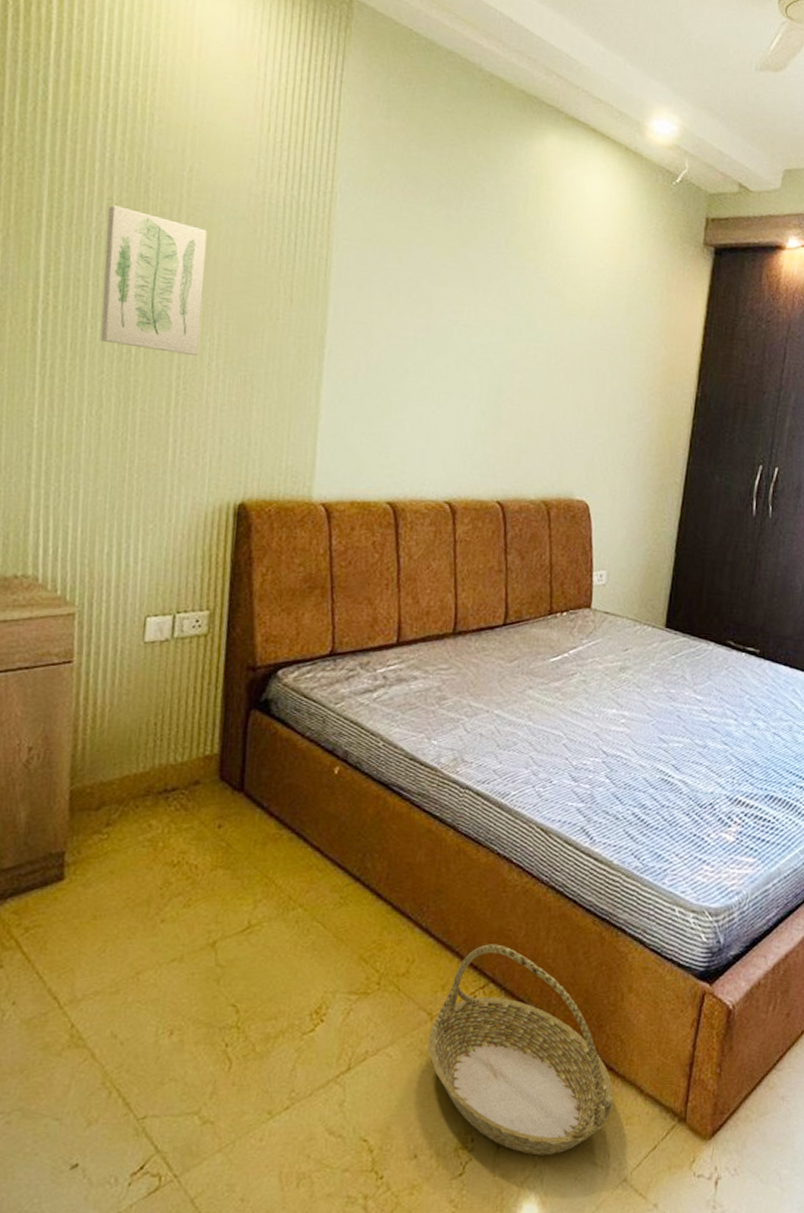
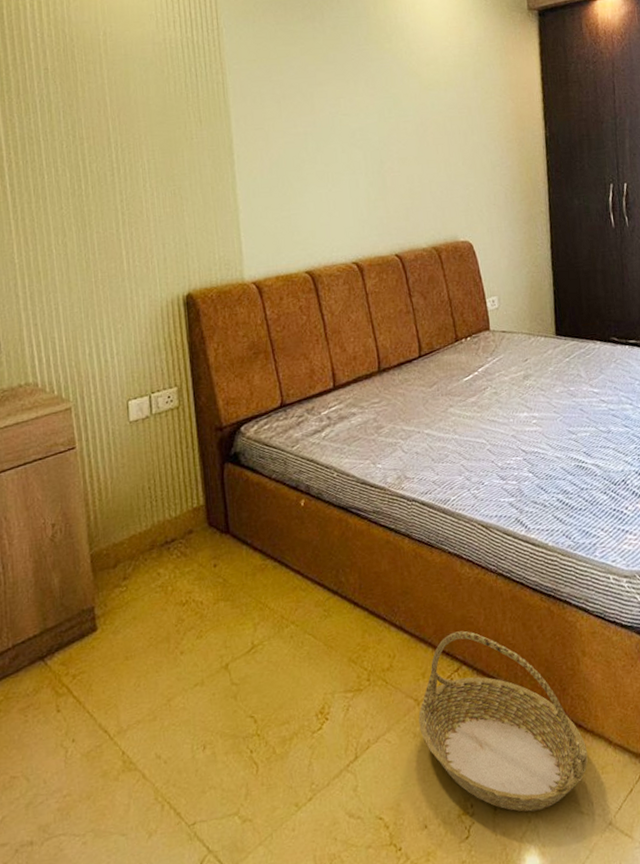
wall art: present [100,205,207,355] -> none [45,73,135,184]

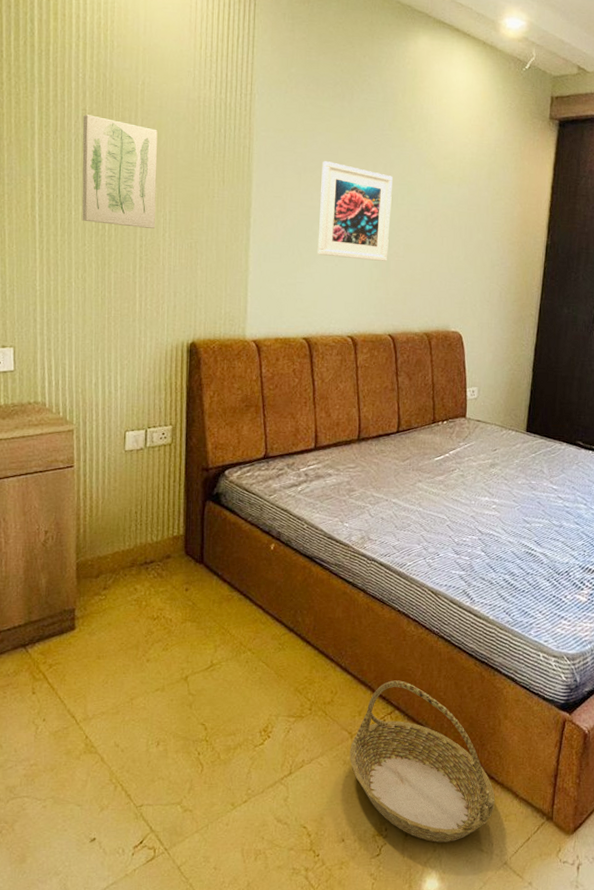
wall art: none [45,73,135,184] -> present [82,115,158,229]
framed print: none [301,85,383,183] -> present [317,161,393,261]

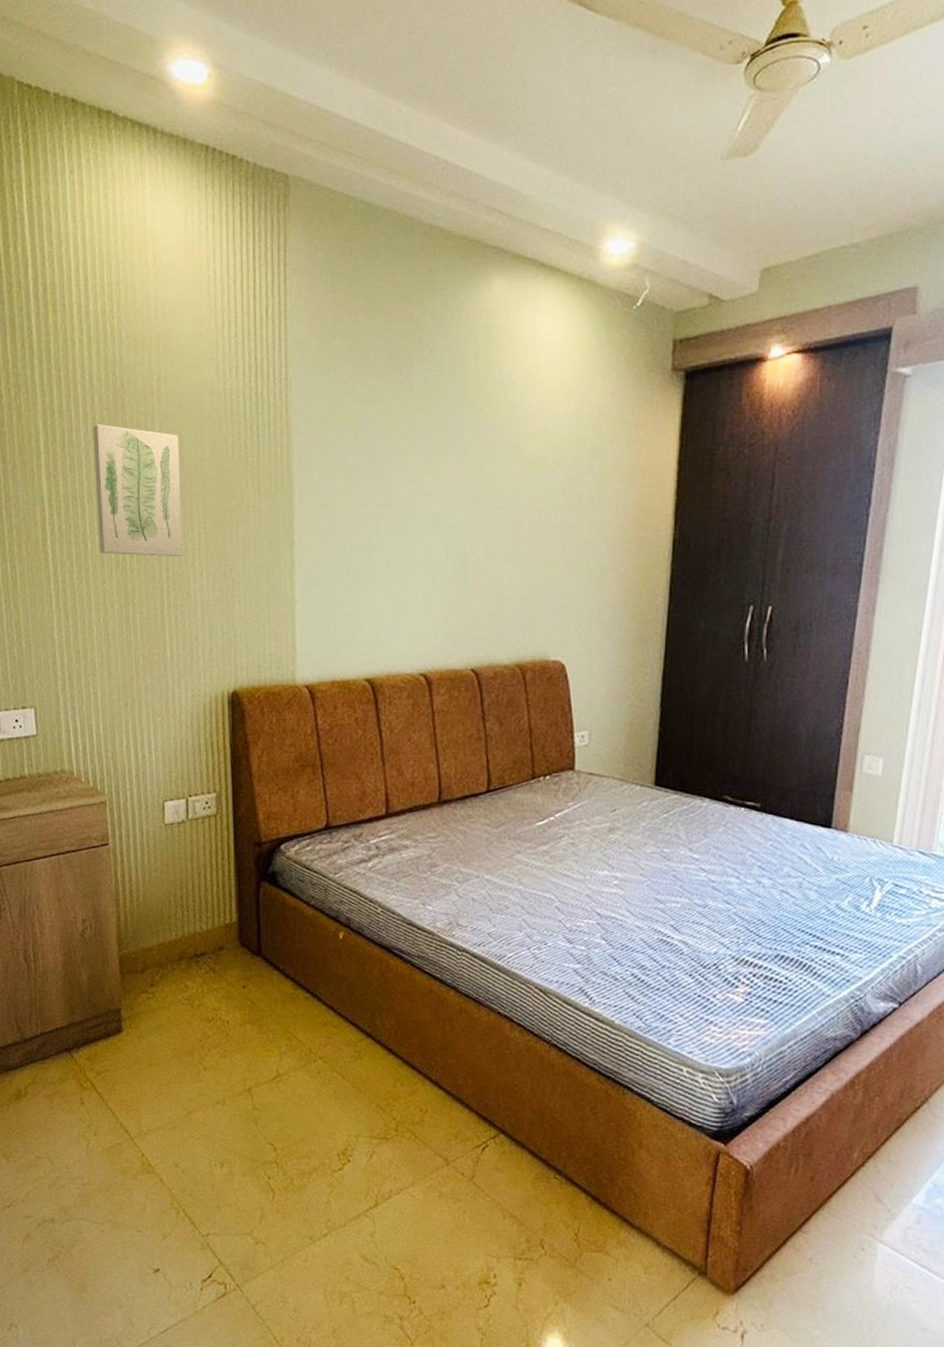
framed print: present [317,161,393,261] -> none [377,455,467,577]
basket: present [350,680,496,842] -> none [446,1097,632,1296]

